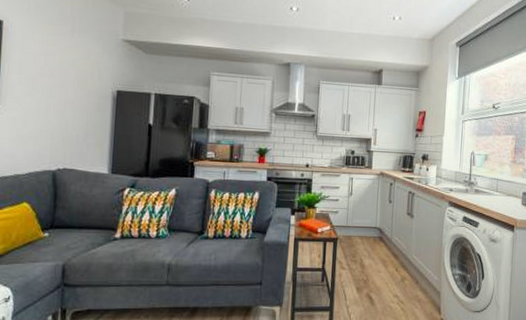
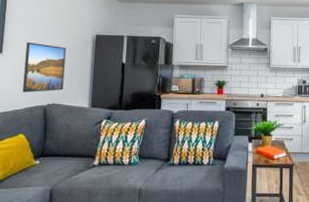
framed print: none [25,94,80,155] -> present [22,41,66,93]

